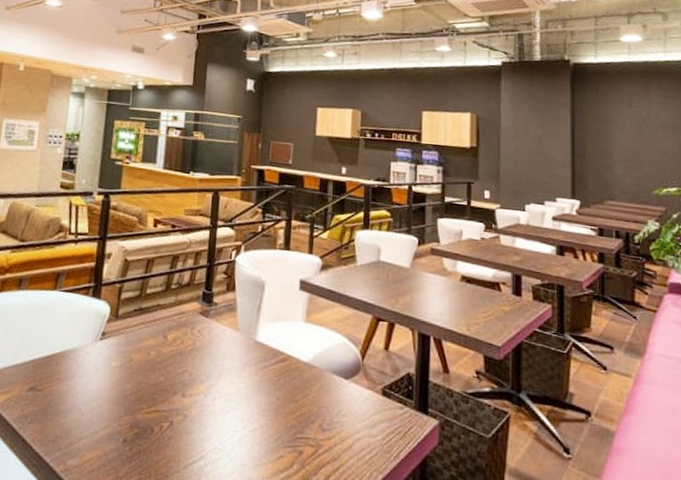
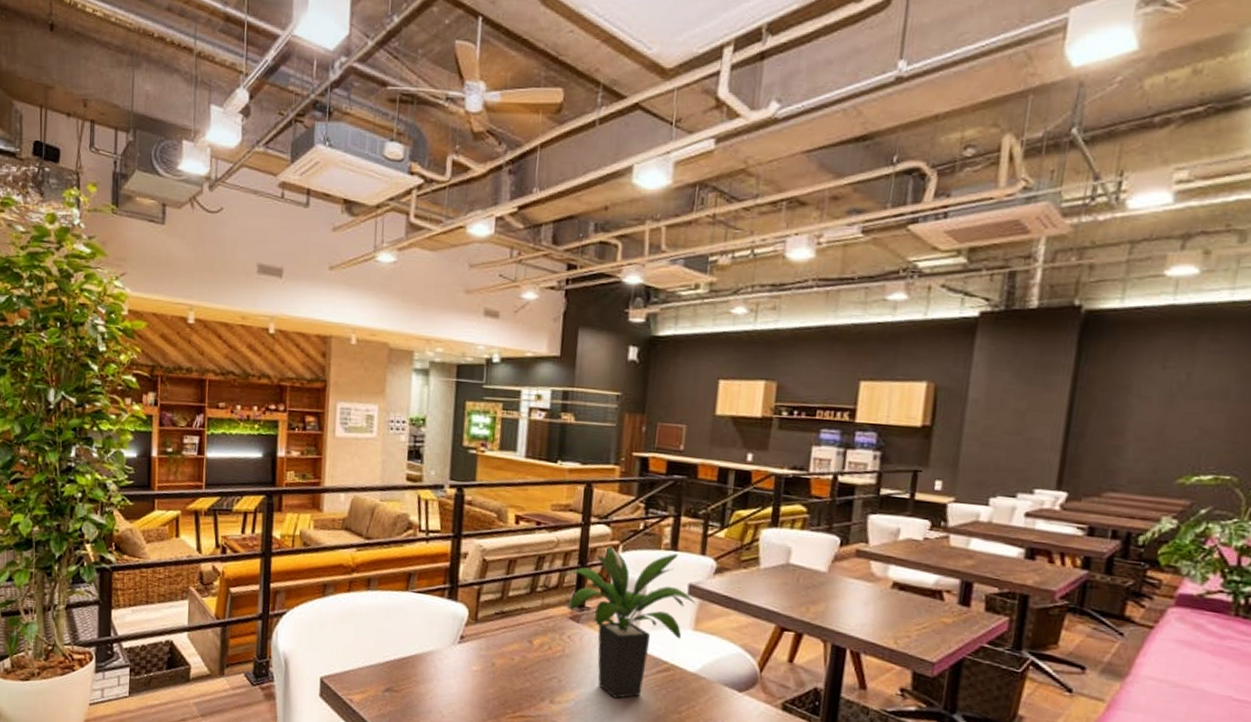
potted plant: none [193,247,307,390] -> present [562,546,696,699]

